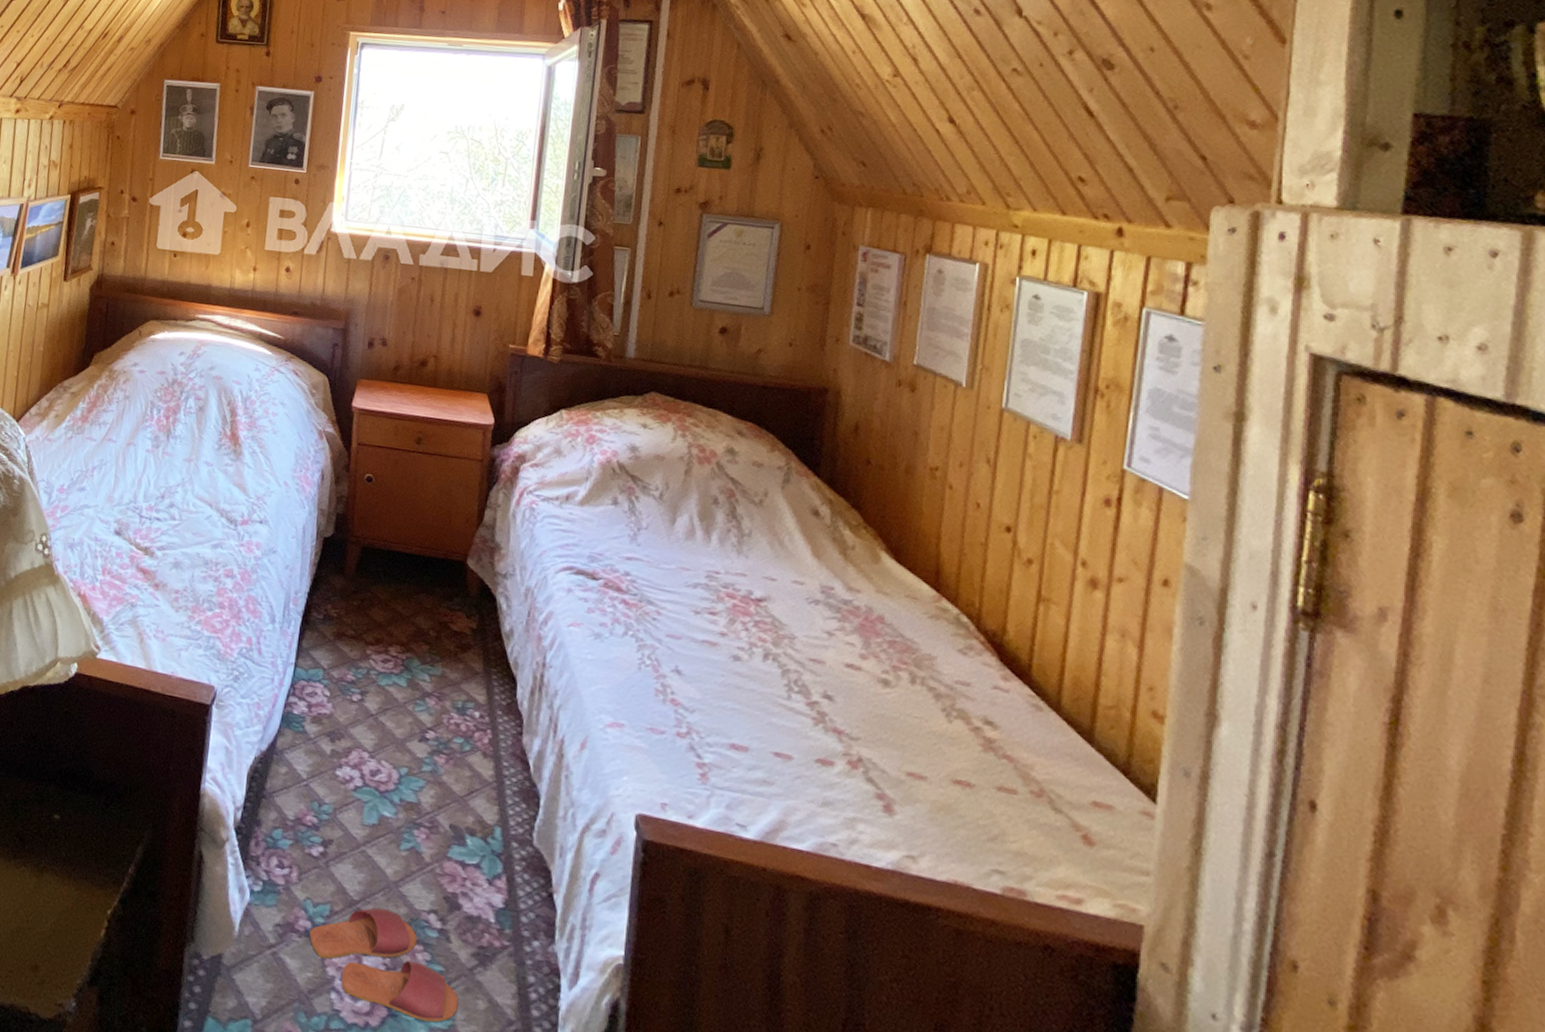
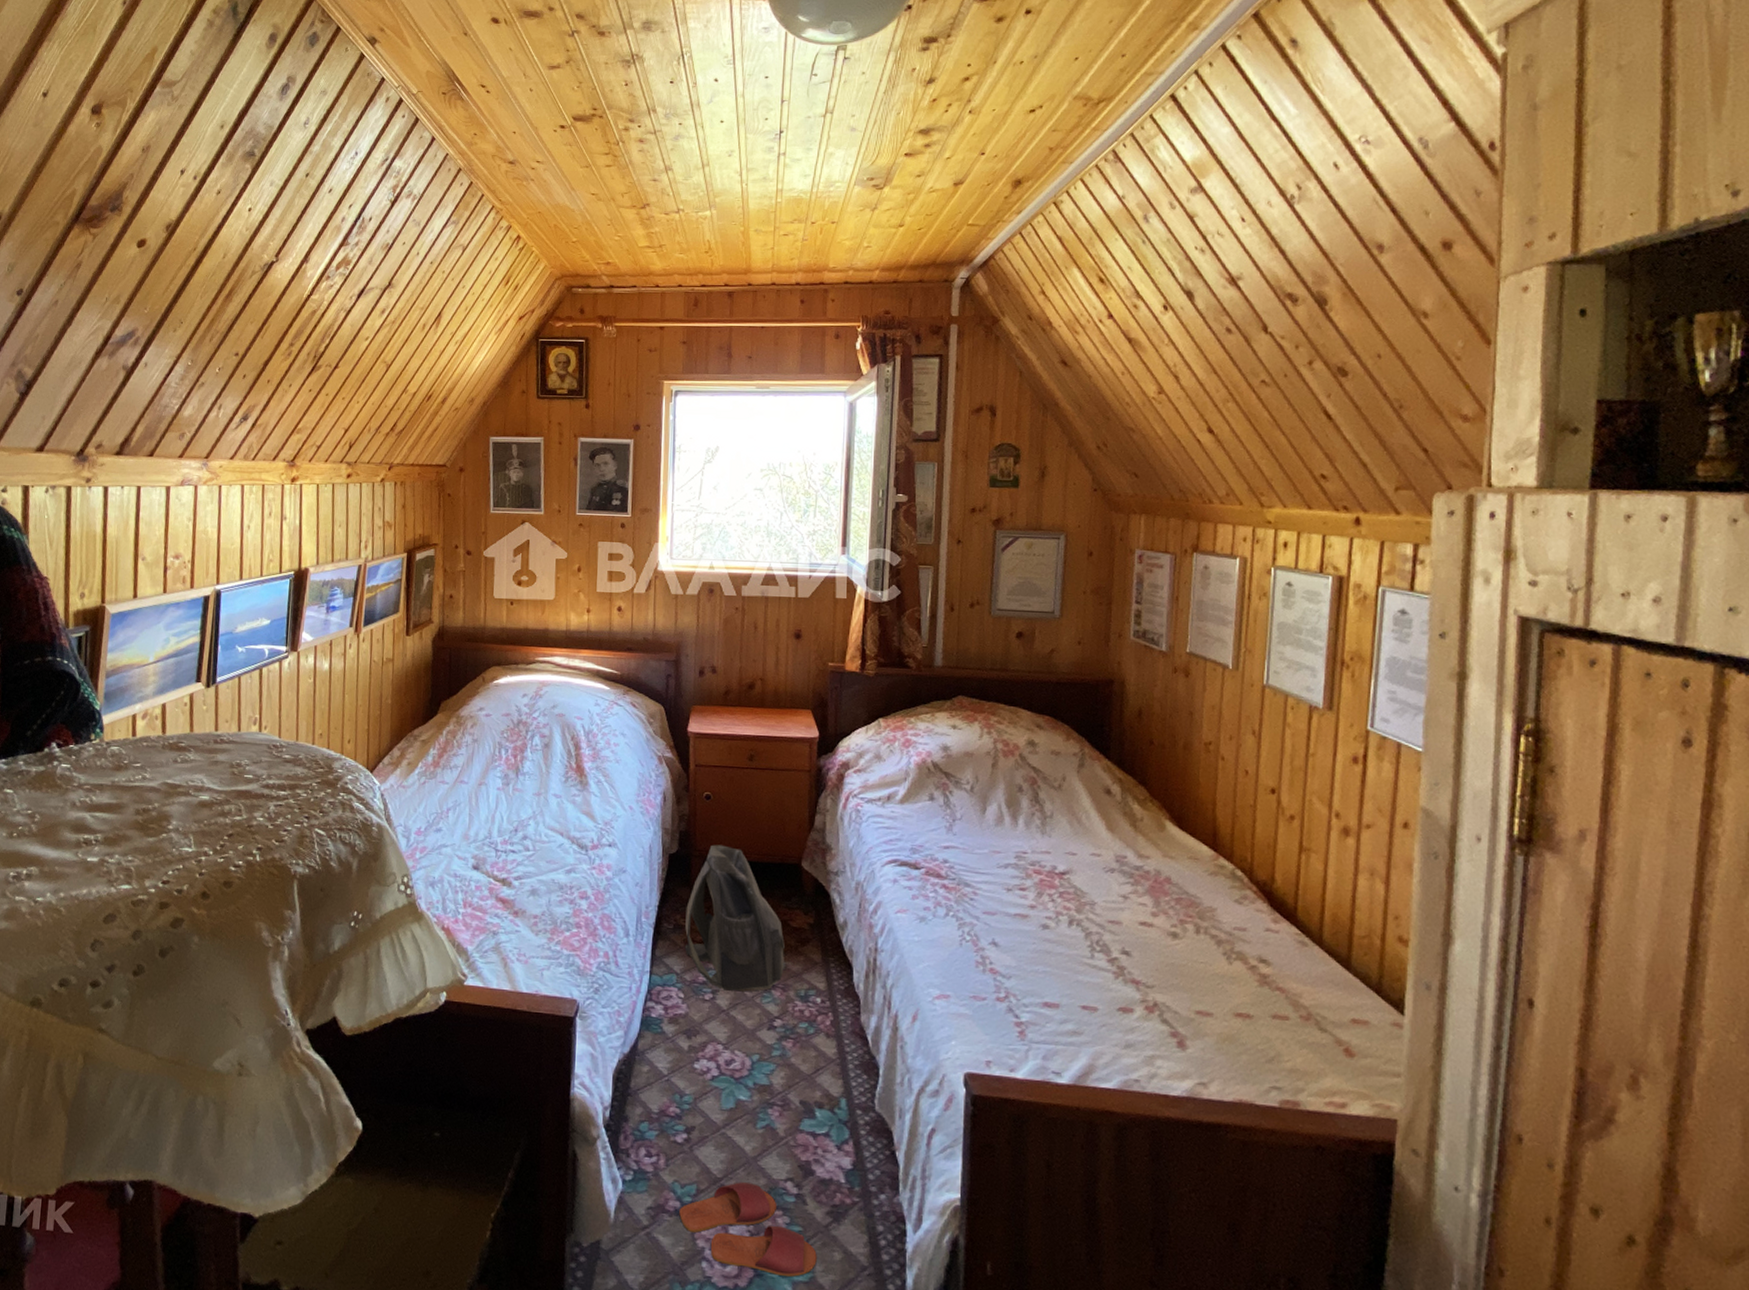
backpack: none [334,531,443,697] -> present [684,844,785,992]

